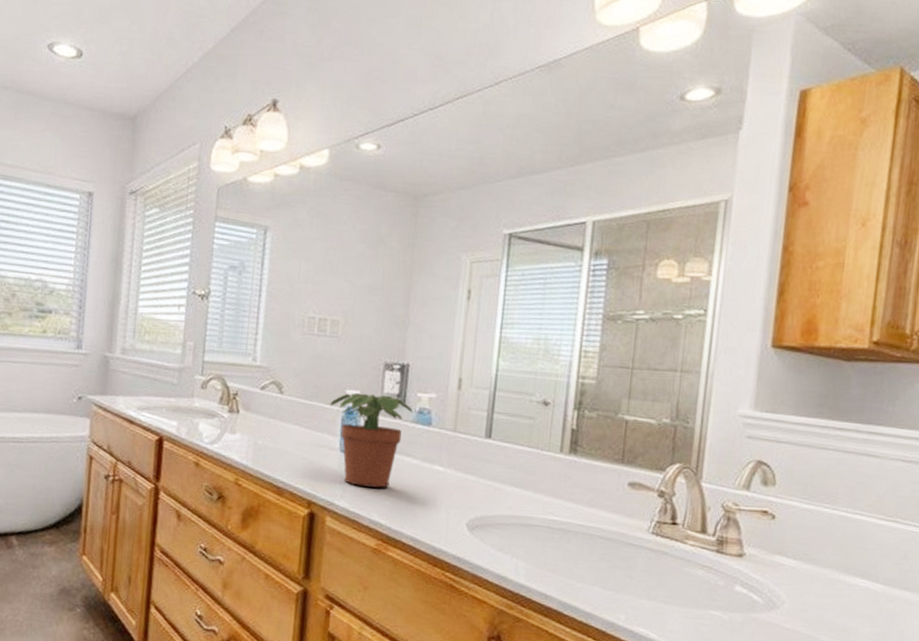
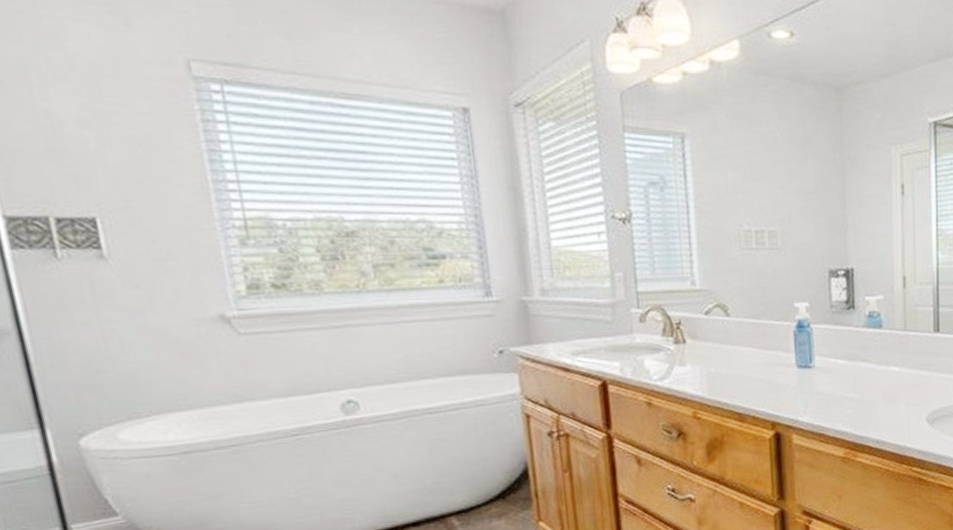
potted plant: present [330,392,414,488] -> none [779,303,864,399]

